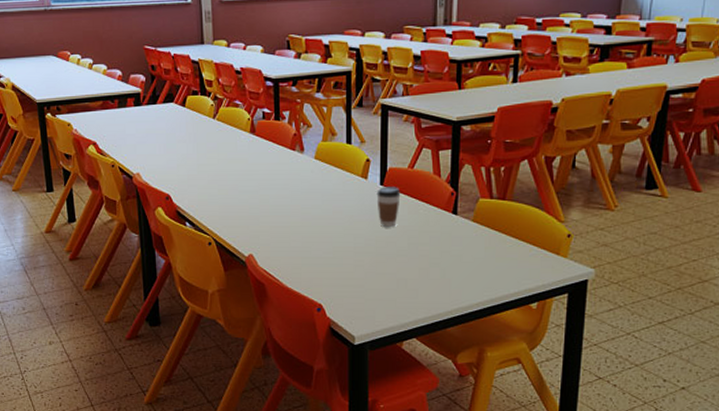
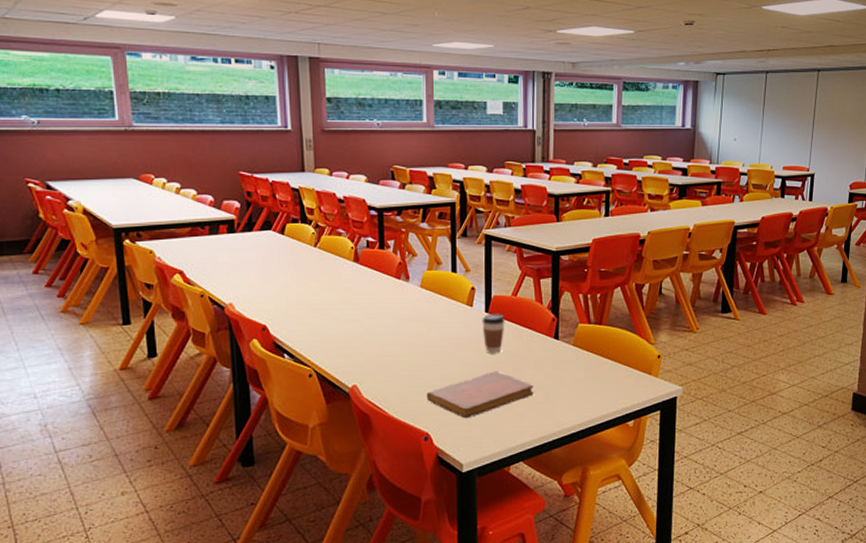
notebook: none [320,245,429,292] -> present [426,371,534,419]

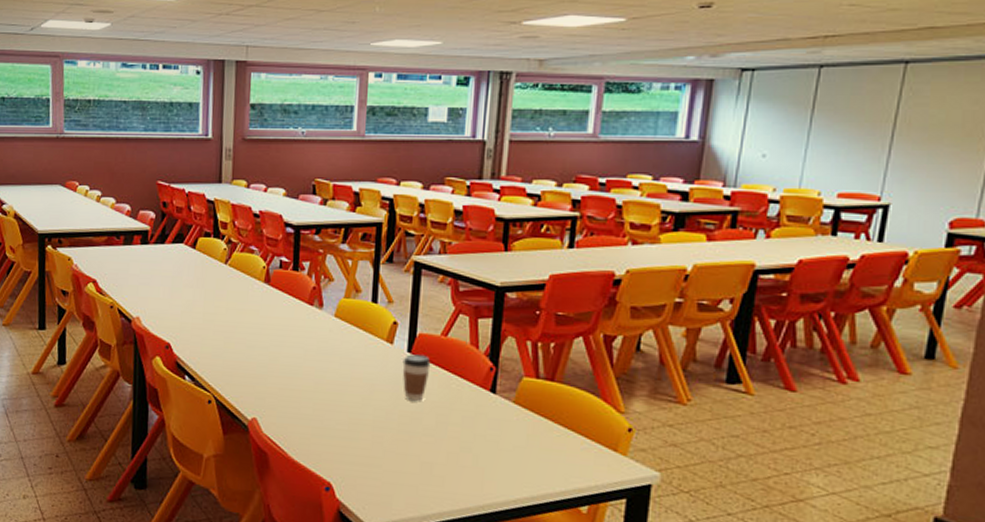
notebook: present [426,371,534,419] -> none [331,421,460,473]

